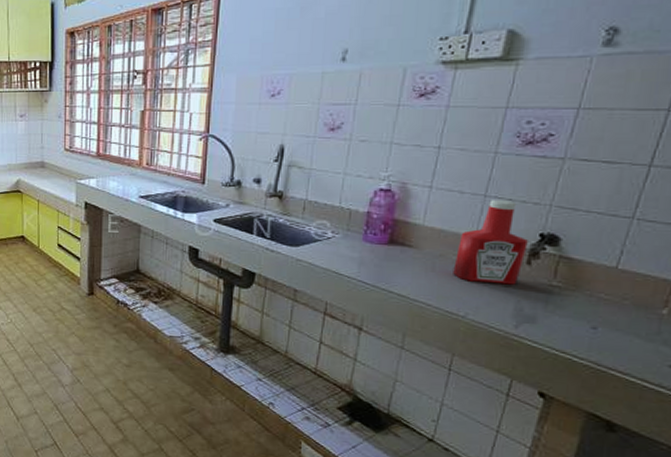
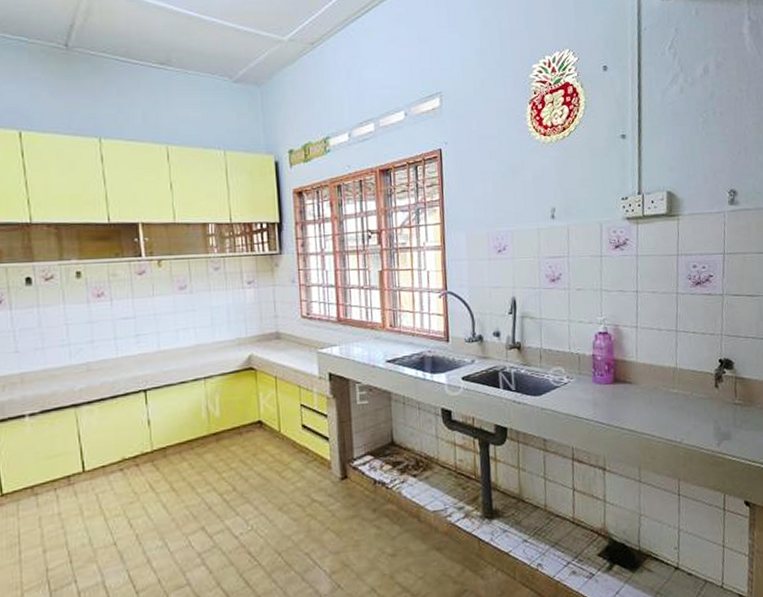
ketchup bottle: present [453,200,528,285] -> none [665,333,713,409]

